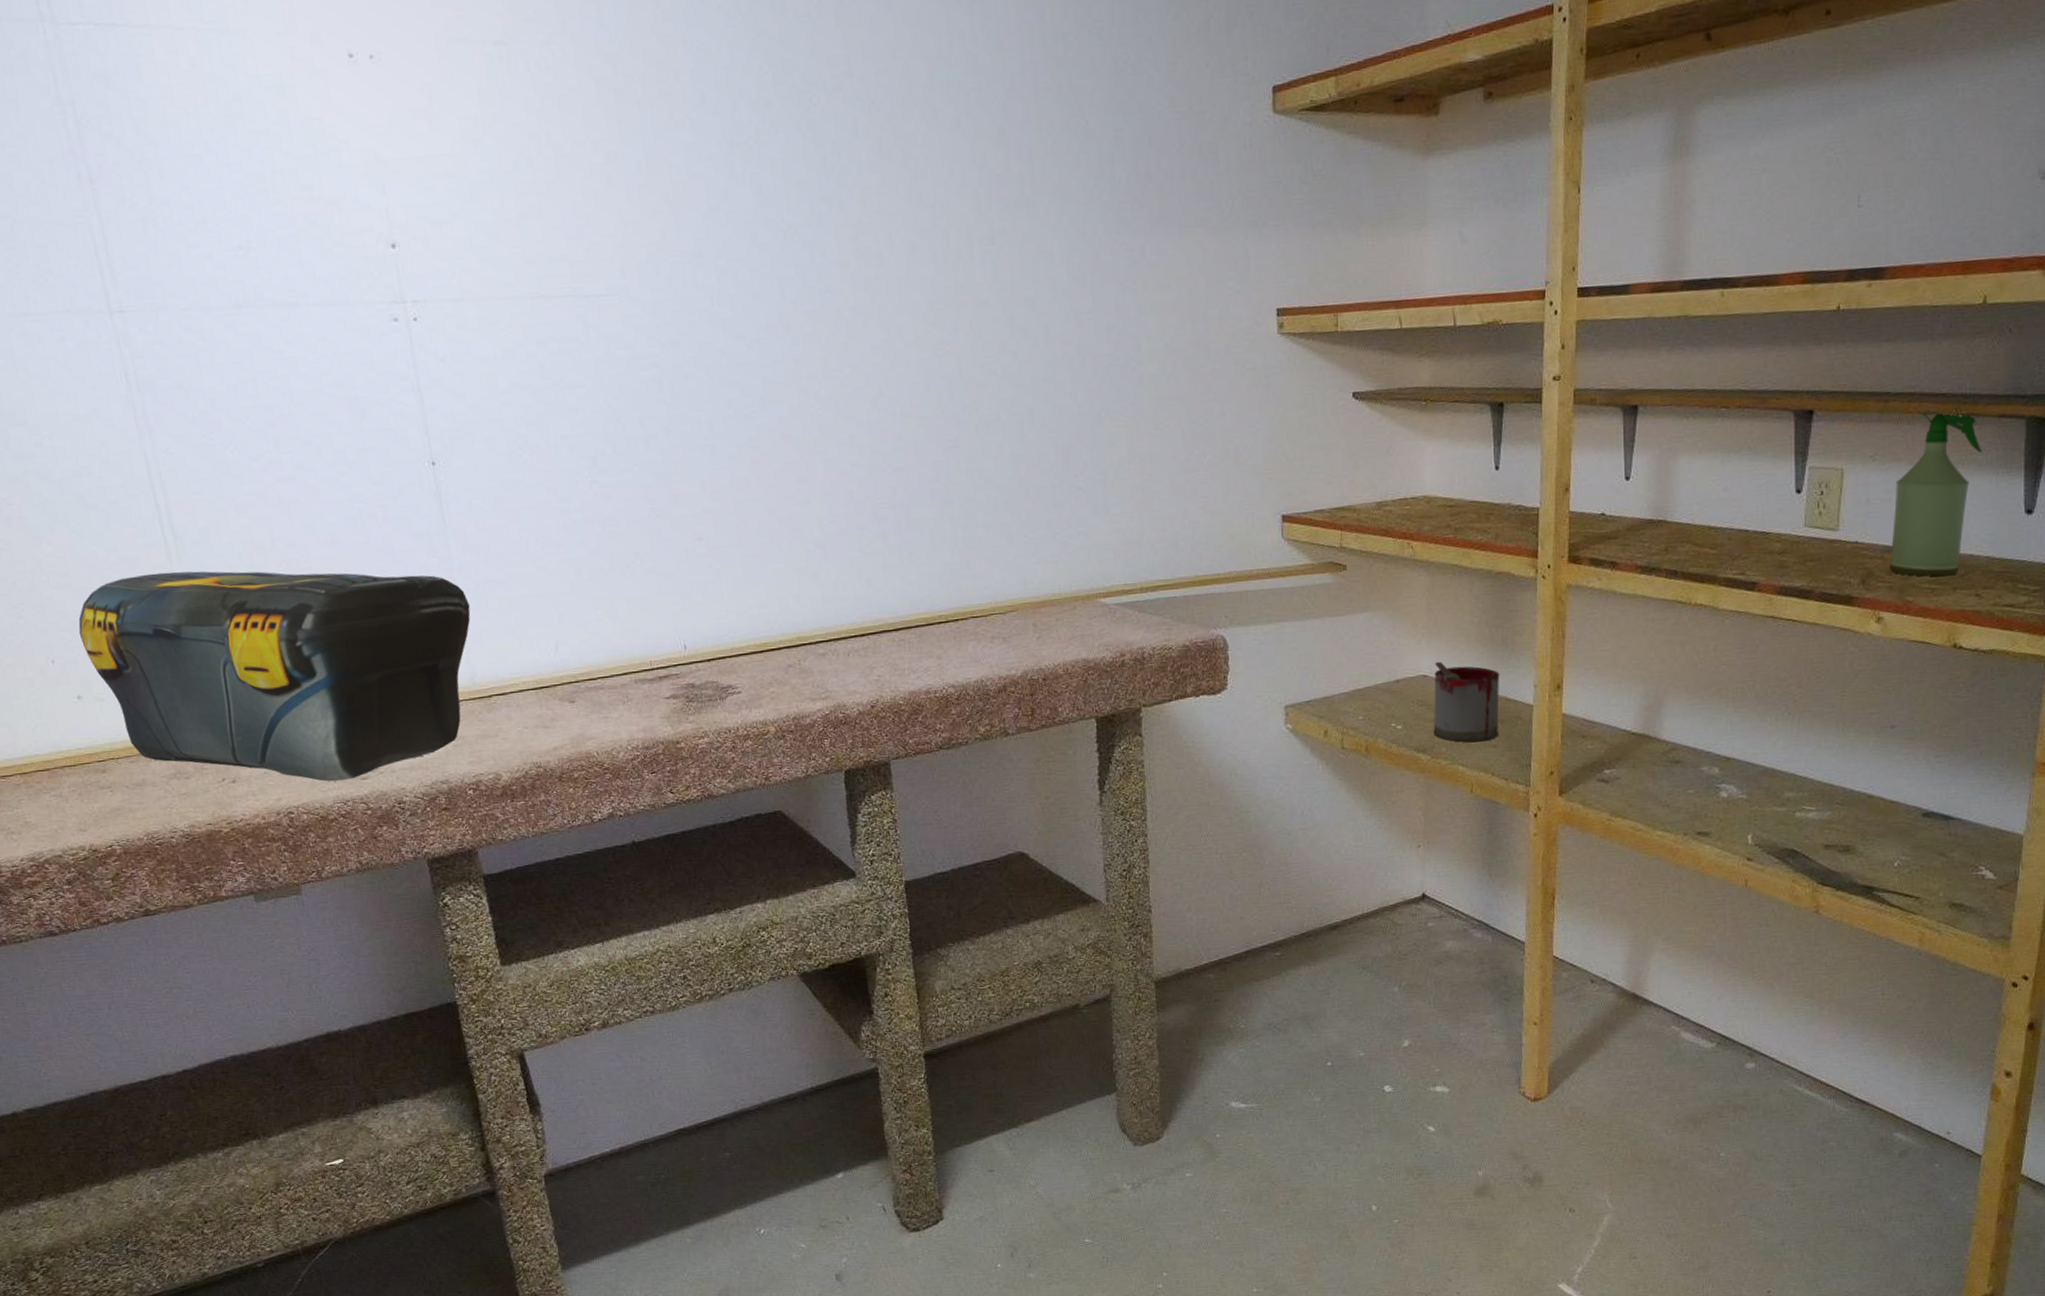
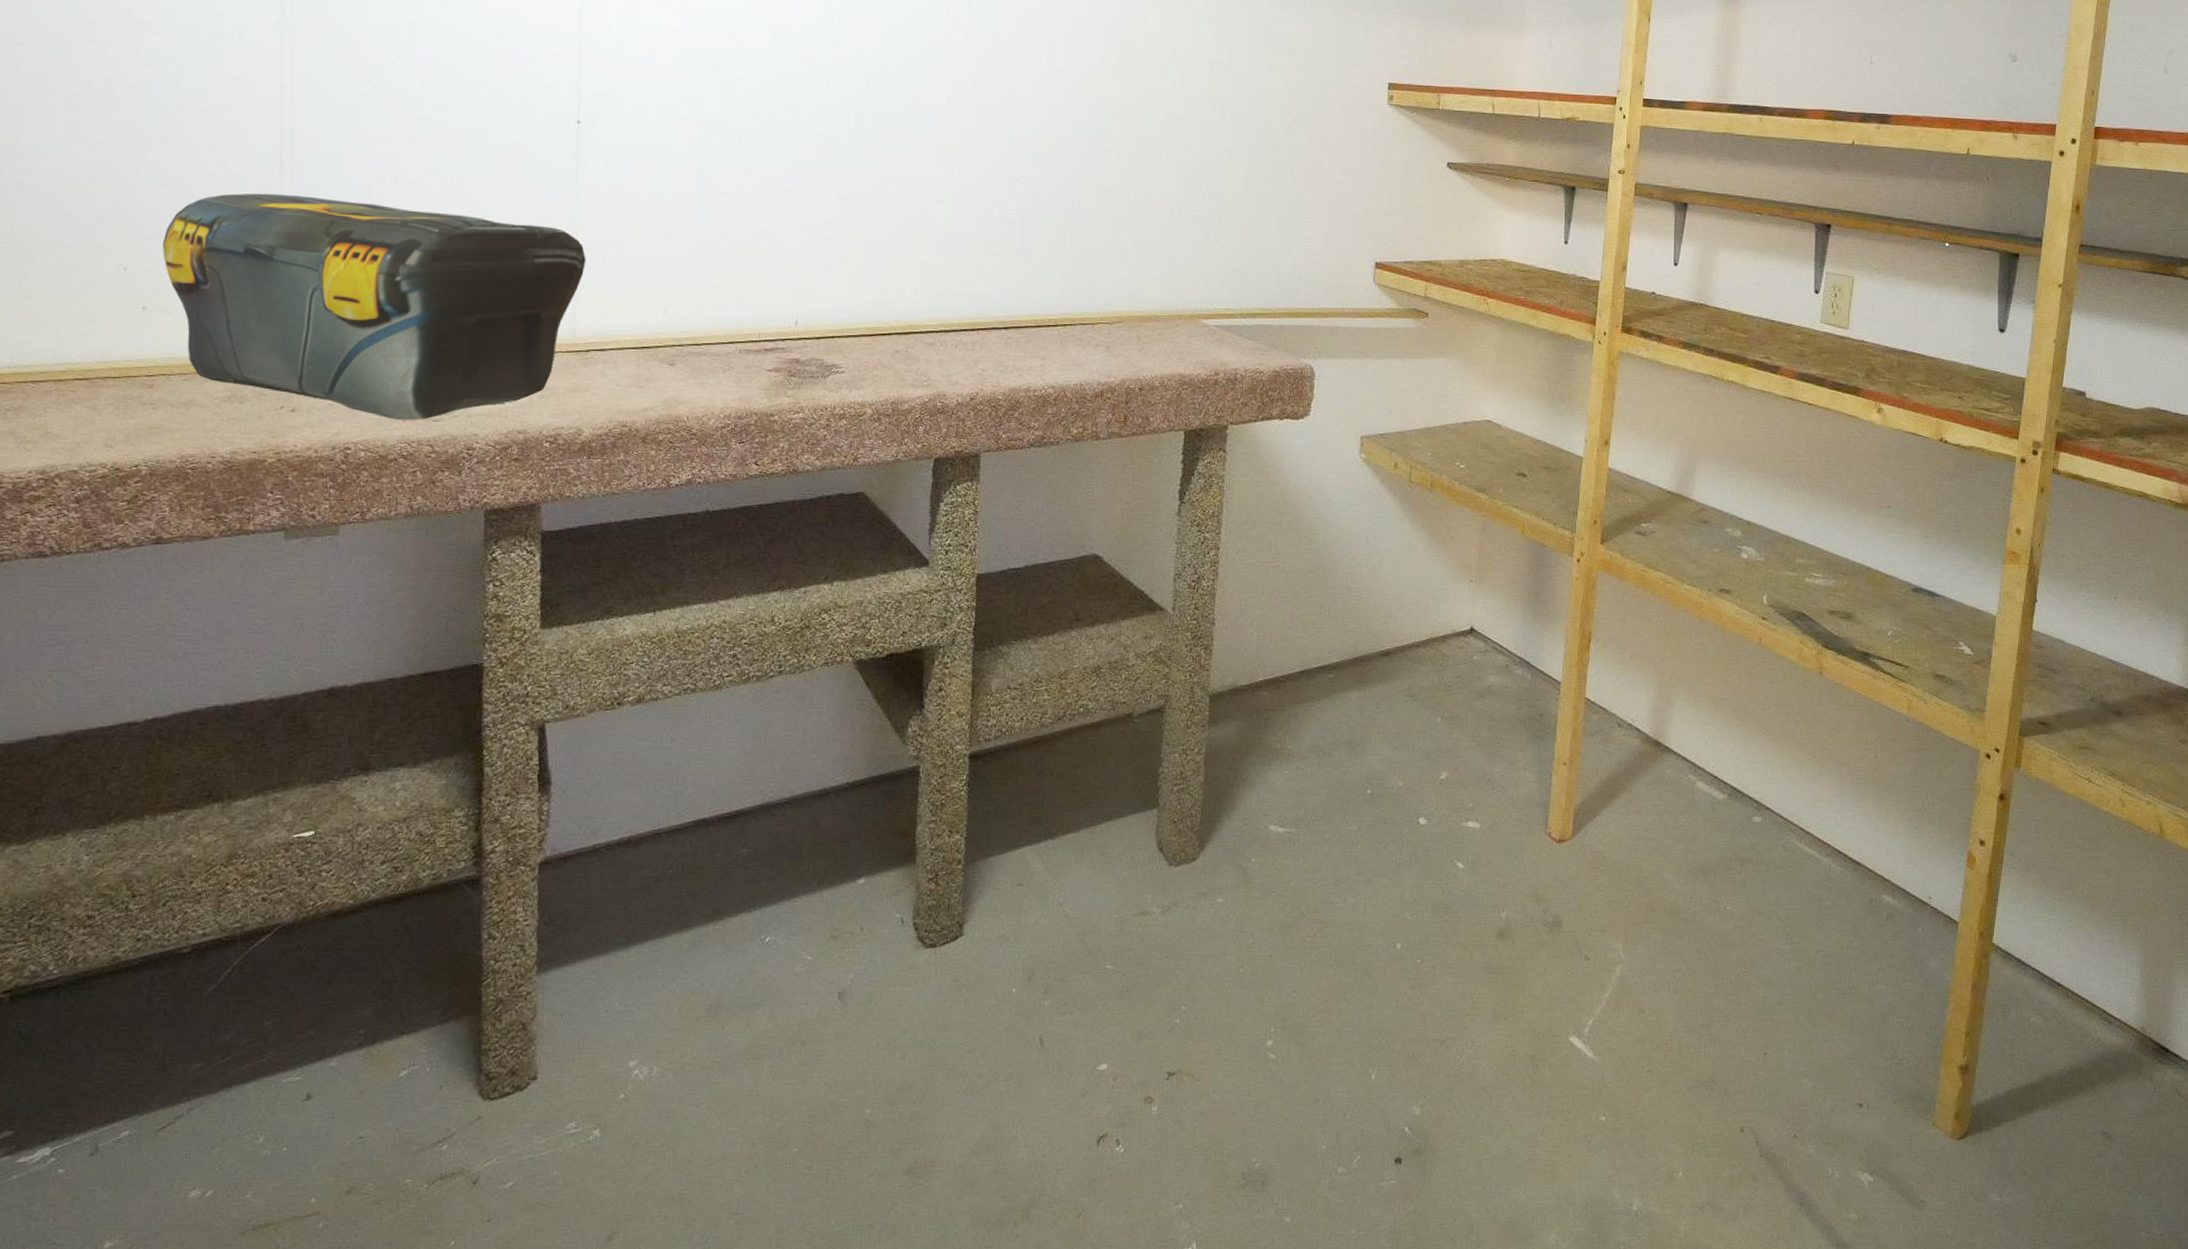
paint can: present [1433,661,1500,743] -> none [1493,409,1556,487]
spray bottle: present [1889,410,1982,577] -> none [1889,236,1965,378]

